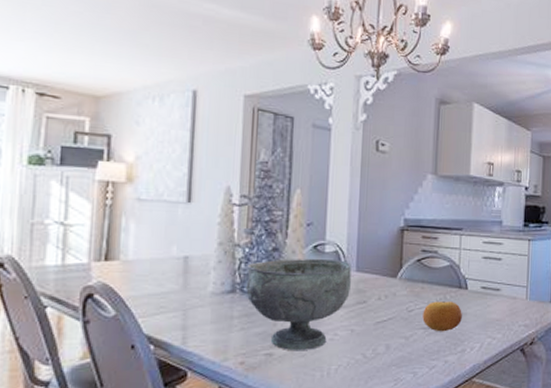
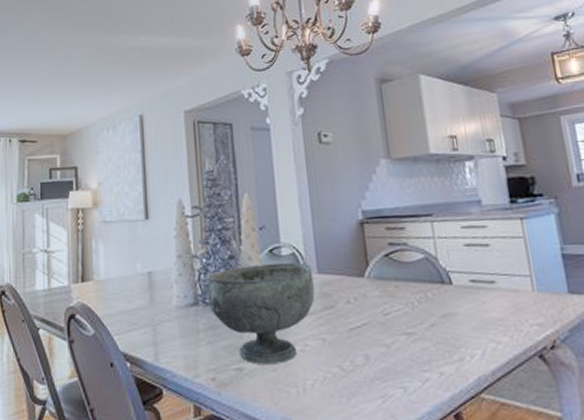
fruit: present [422,301,462,332] -> none [402,300,452,338]

